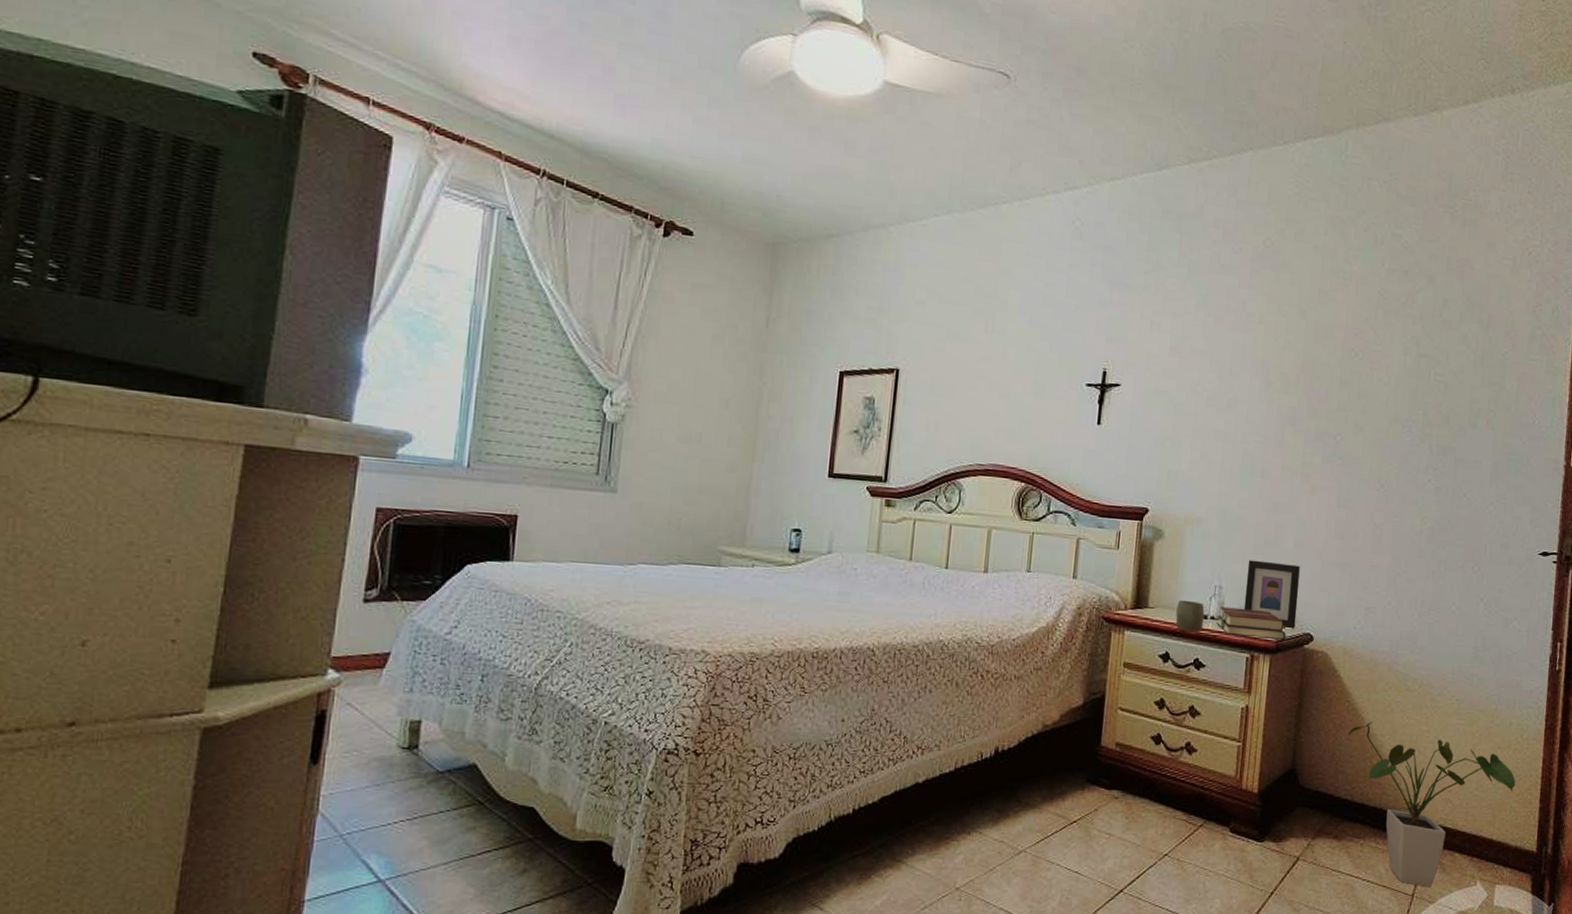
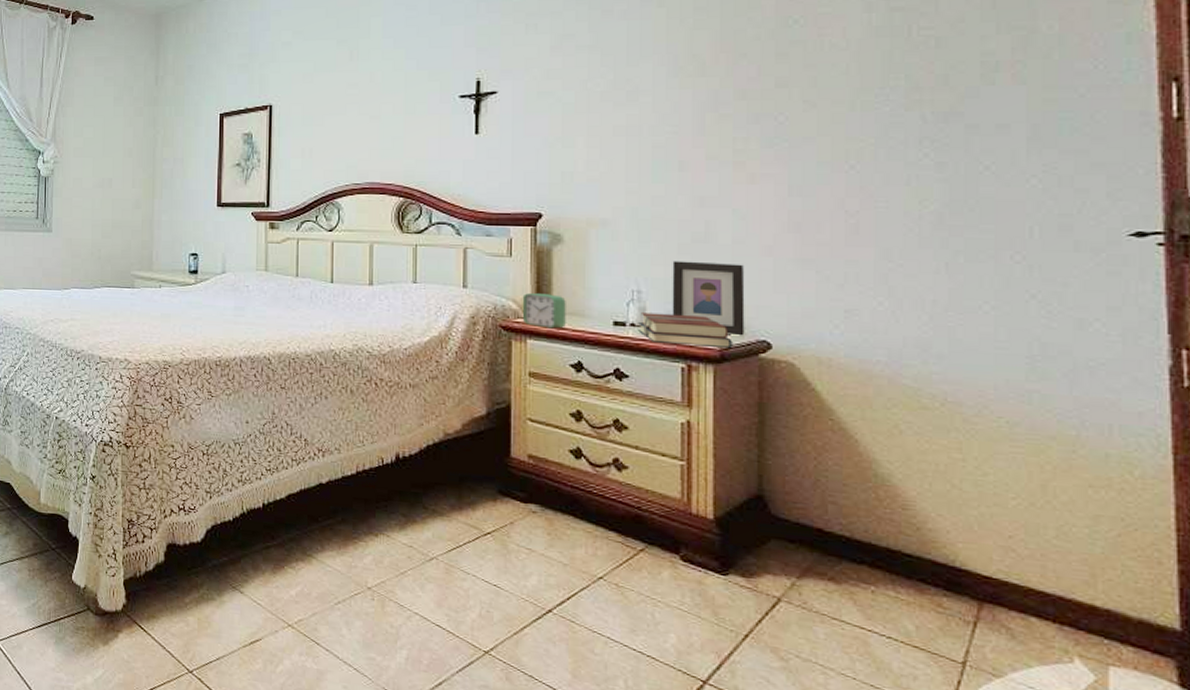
alarm clock: none [1122,586,1161,621] -> present [522,293,566,329]
mug: present [1175,600,1205,633] -> none [586,306,622,341]
house plant: present [1348,721,1516,887] -> none [836,444,1127,657]

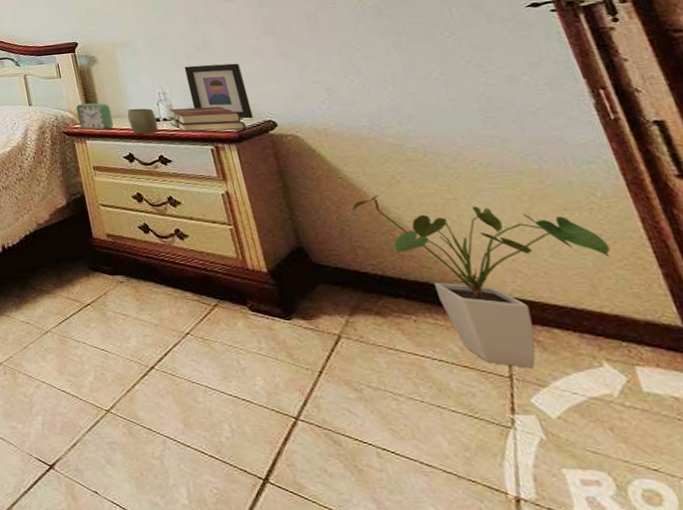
mug: none [586,306,622,341] -> present [127,108,159,134]
house plant: none [836,444,1127,657] -> present [352,195,610,368]

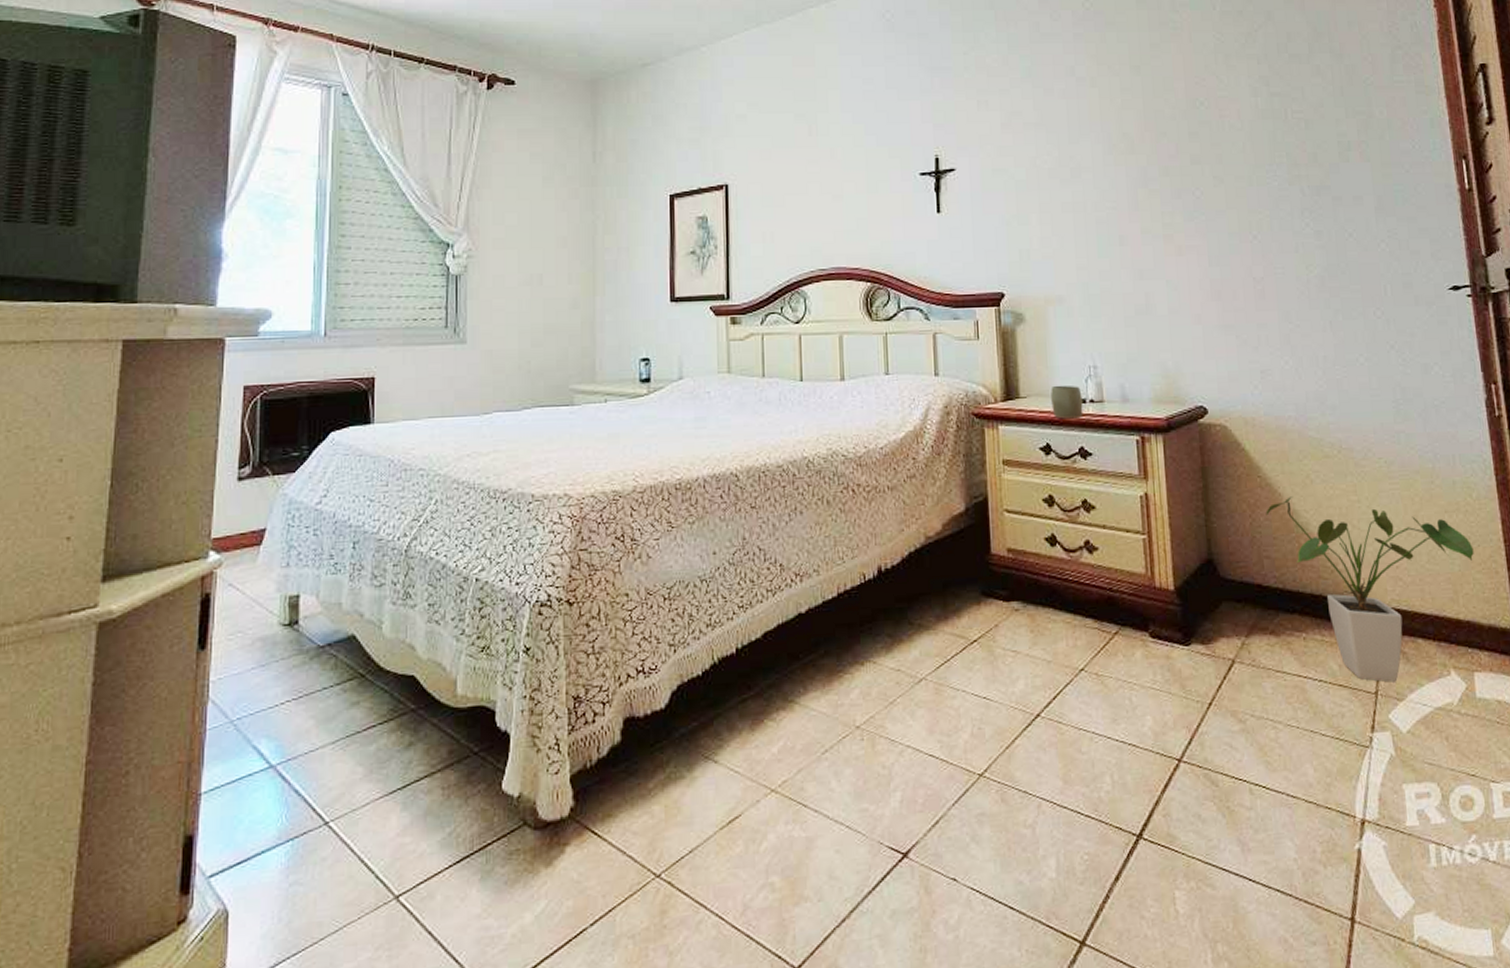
alarm clock: present [75,103,114,130] -> none [991,376,1033,412]
books: present [169,106,247,132] -> none [1097,386,1177,418]
picture frame: present [184,63,253,119] -> none [1121,333,1185,404]

